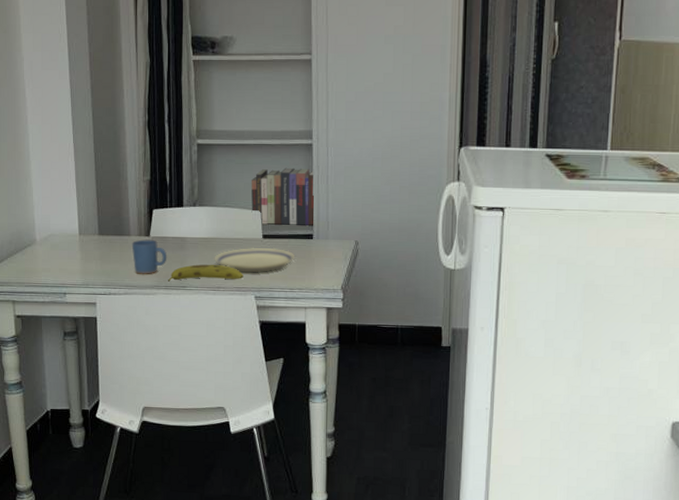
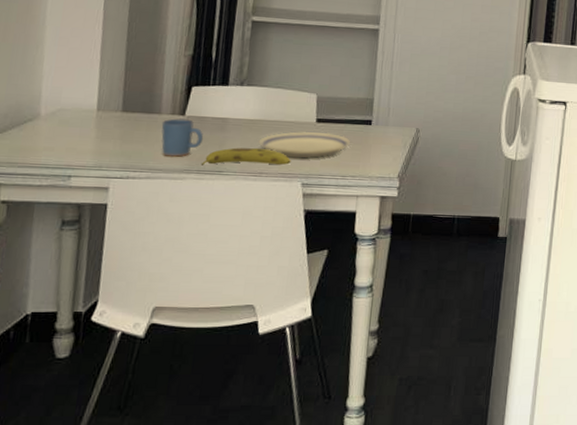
books: present [251,167,314,226] -> none [306,51,377,111]

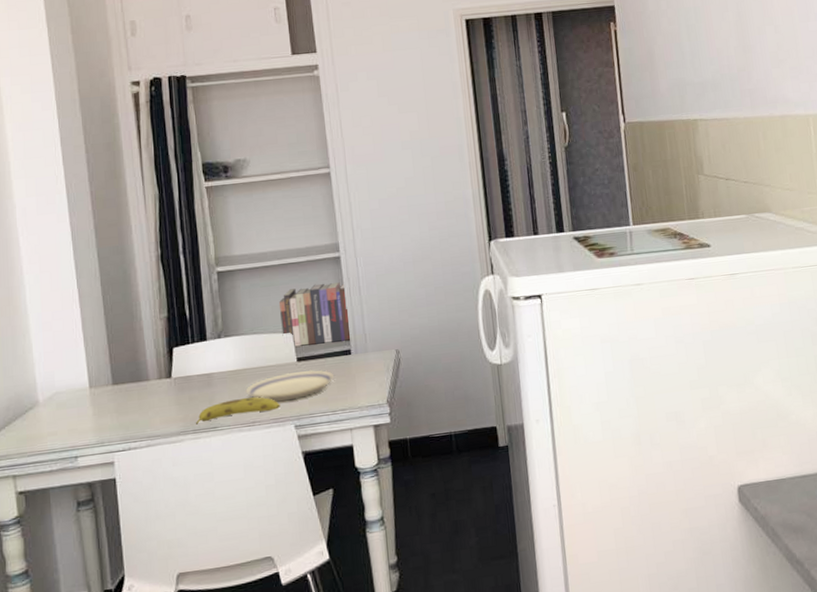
mug: present [161,118,204,157] -> none [151,381,193,421]
books: none [306,51,377,111] -> present [278,282,350,347]

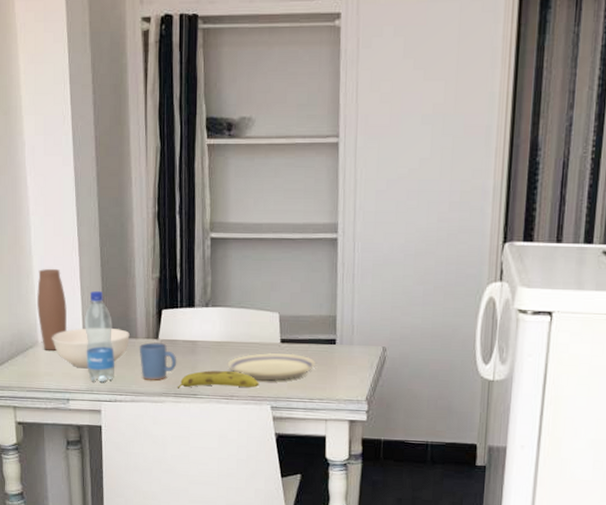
vase: none [35,323,72,409] -> present [37,268,68,352]
bowl: none [54,374,141,421] -> present [52,328,130,369]
bottle: none [90,338,127,433] -> present [85,290,114,383]
mug: none [151,381,193,421] -> present [139,342,177,380]
books: present [278,282,350,347] -> none [268,264,338,329]

